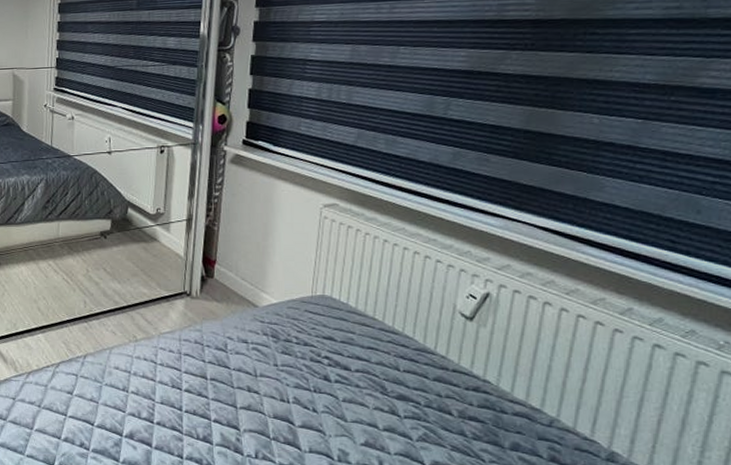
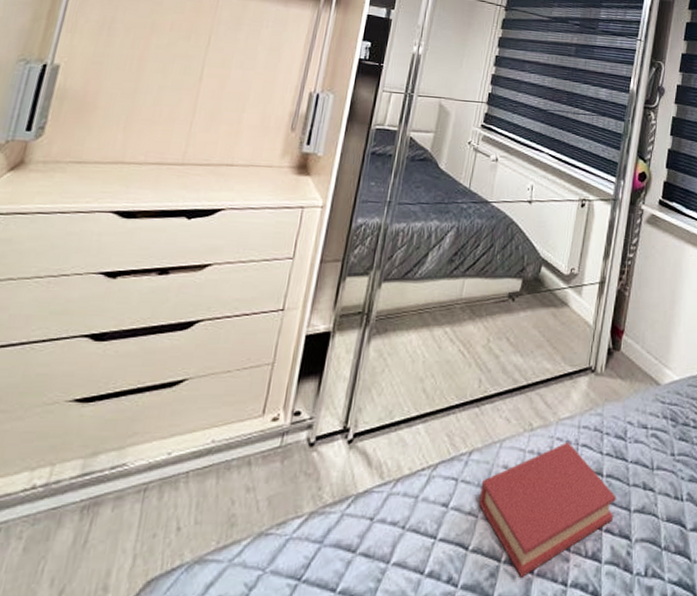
book: none [97,351,222,449] -> present [478,442,616,577]

